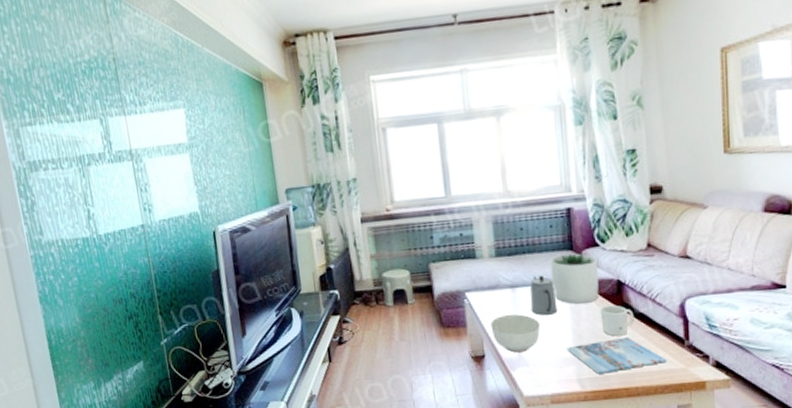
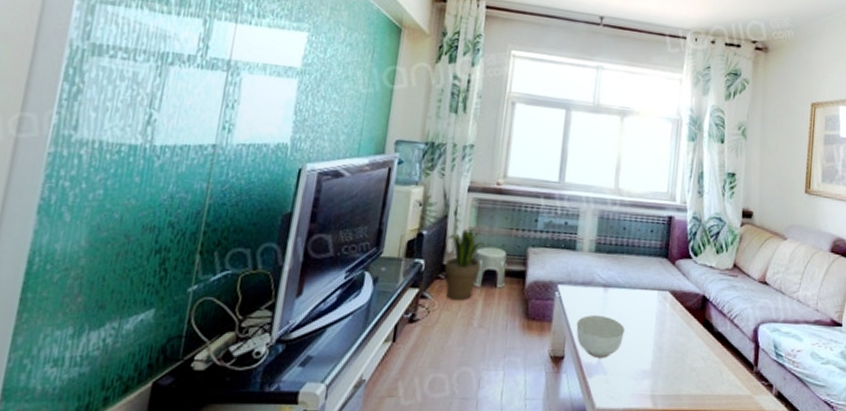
potted plant: none [354,256,389,320] -> present [444,229,485,300]
teapot: present [530,275,558,315] -> none [619,278,645,321]
planter: present [549,253,600,304] -> none [643,260,689,314]
magazine: present [567,336,667,374] -> none [646,355,736,392]
mug: present [600,304,634,336] -> none [682,319,713,353]

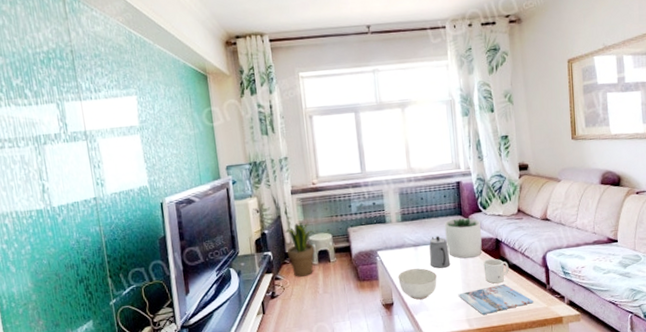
teapot: none [619,278,645,321] -> present [429,236,451,269]
planter: none [643,260,689,314] -> present [444,218,483,259]
magazine: none [646,355,736,392] -> present [458,283,534,315]
mug: none [682,319,713,353] -> present [483,258,509,284]

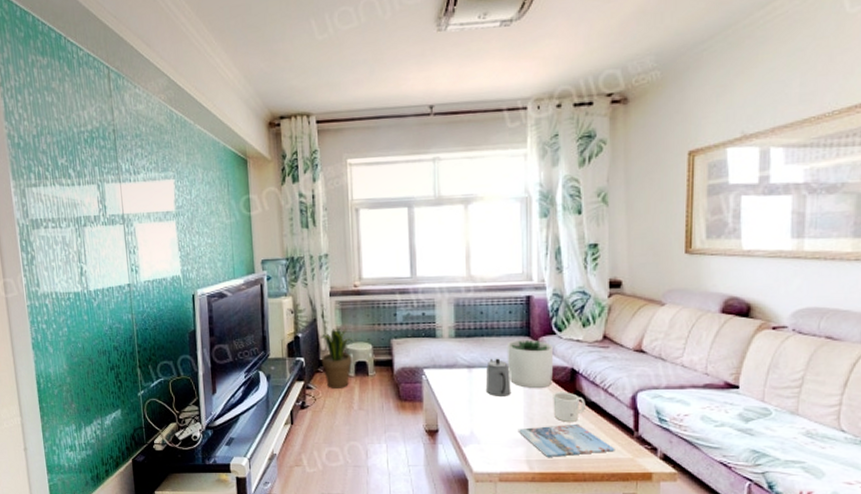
bowl: present [398,268,437,300] -> none [446,394,493,430]

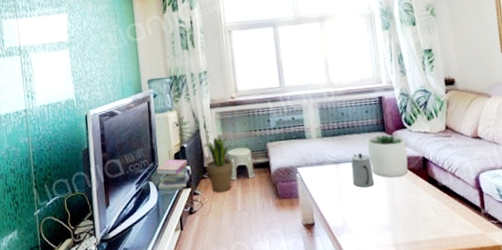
books: none [268,348,304,382] -> present [157,159,190,190]
magazine: present [518,423,615,457] -> none [383,206,468,239]
mug: present [553,392,586,422] -> none [410,178,439,206]

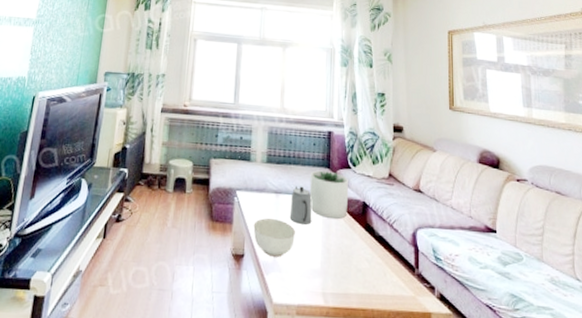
books: present [157,159,190,190] -> none [89,158,127,193]
potted plant: present [204,136,233,193] -> none [144,143,175,204]
bowl: none [319,187,361,221] -> present [253,218,295,257]

